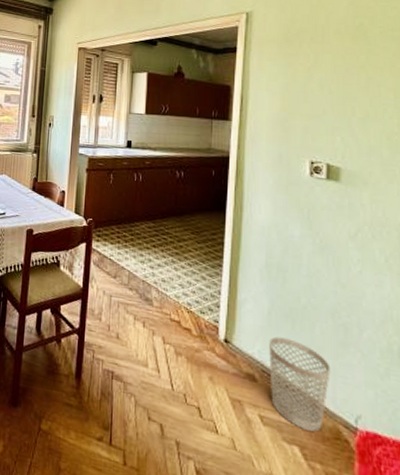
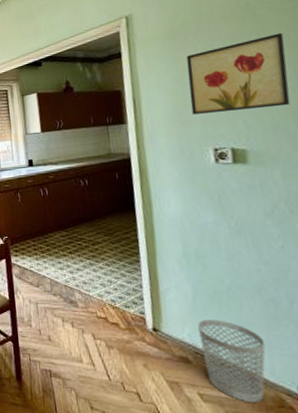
wall art: none [295,58,390,131] -> present [186,32,291,115]

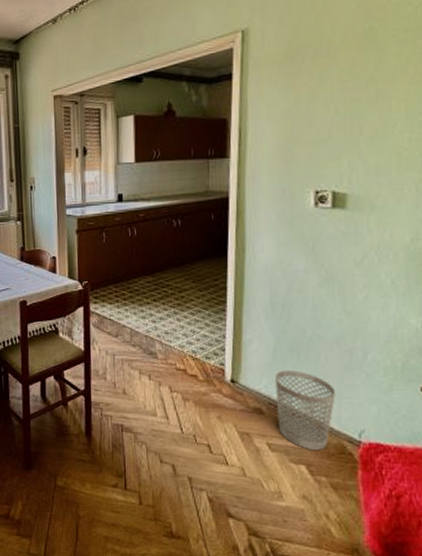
wall art: present [186,32,291,115] -> none [298,65,401,152]

